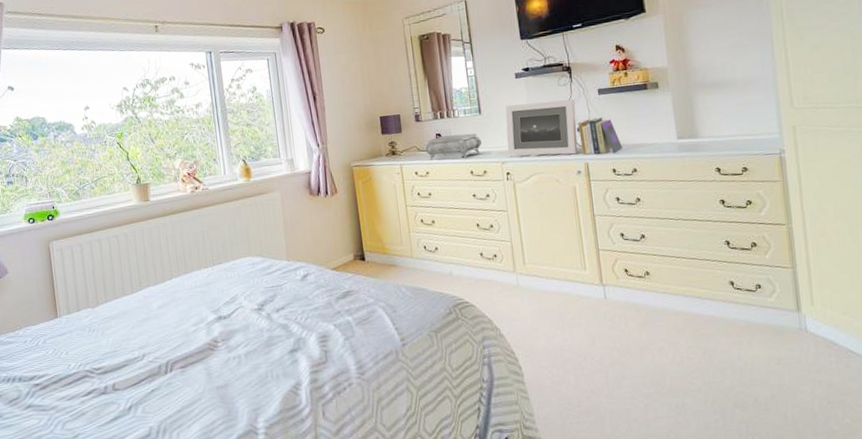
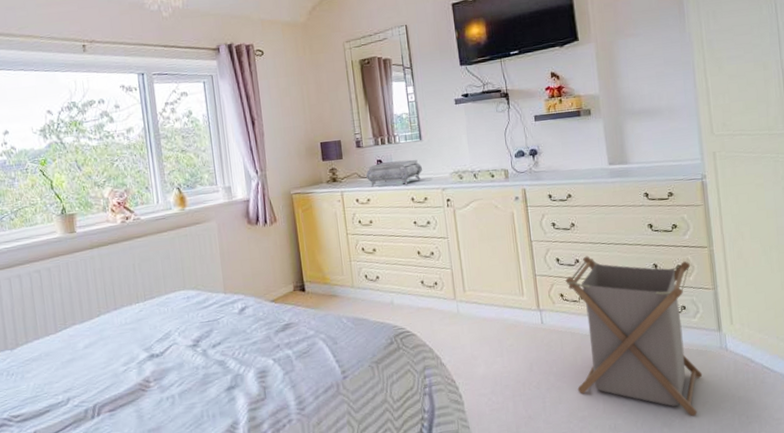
picture frame: present [505,99,578,156] -> none [445,125,516,182]
books: present [578,118,623,155] -> none [515,144,558,181]
laundry basket: none [630,231,779,398] -> present [565,256,703,416]

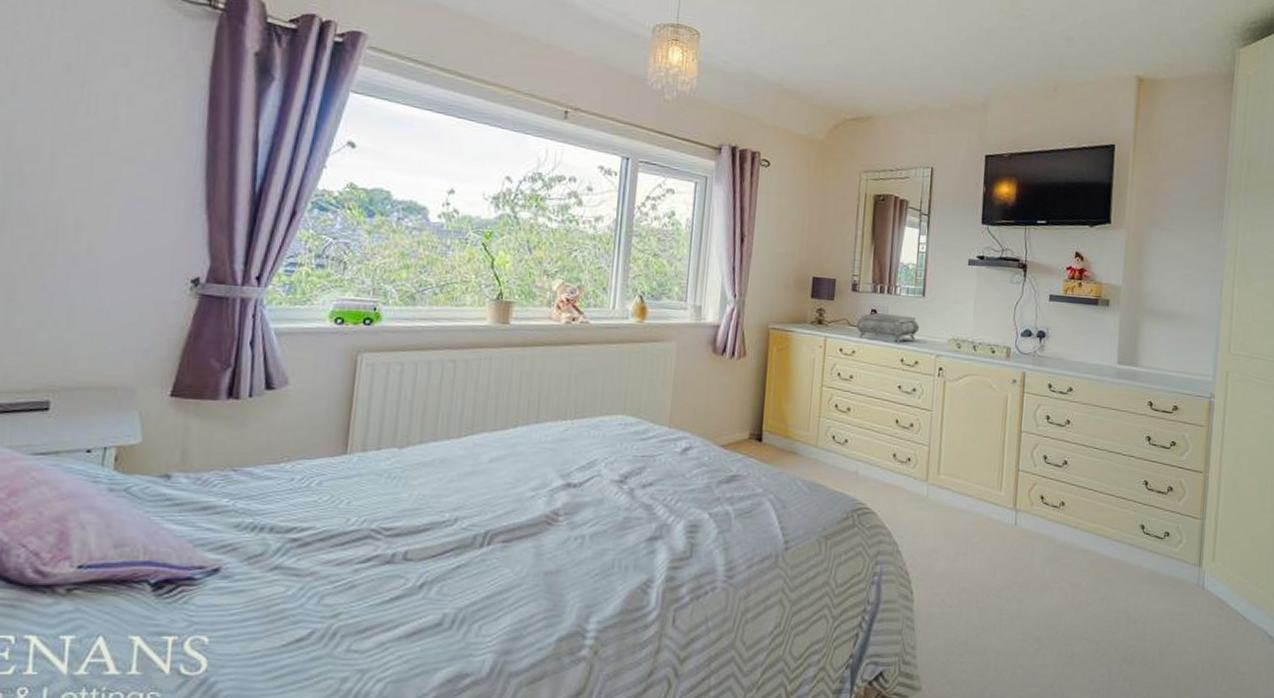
laundry basket: present [565,256,703,416] -> none [1039,458,1183,655]

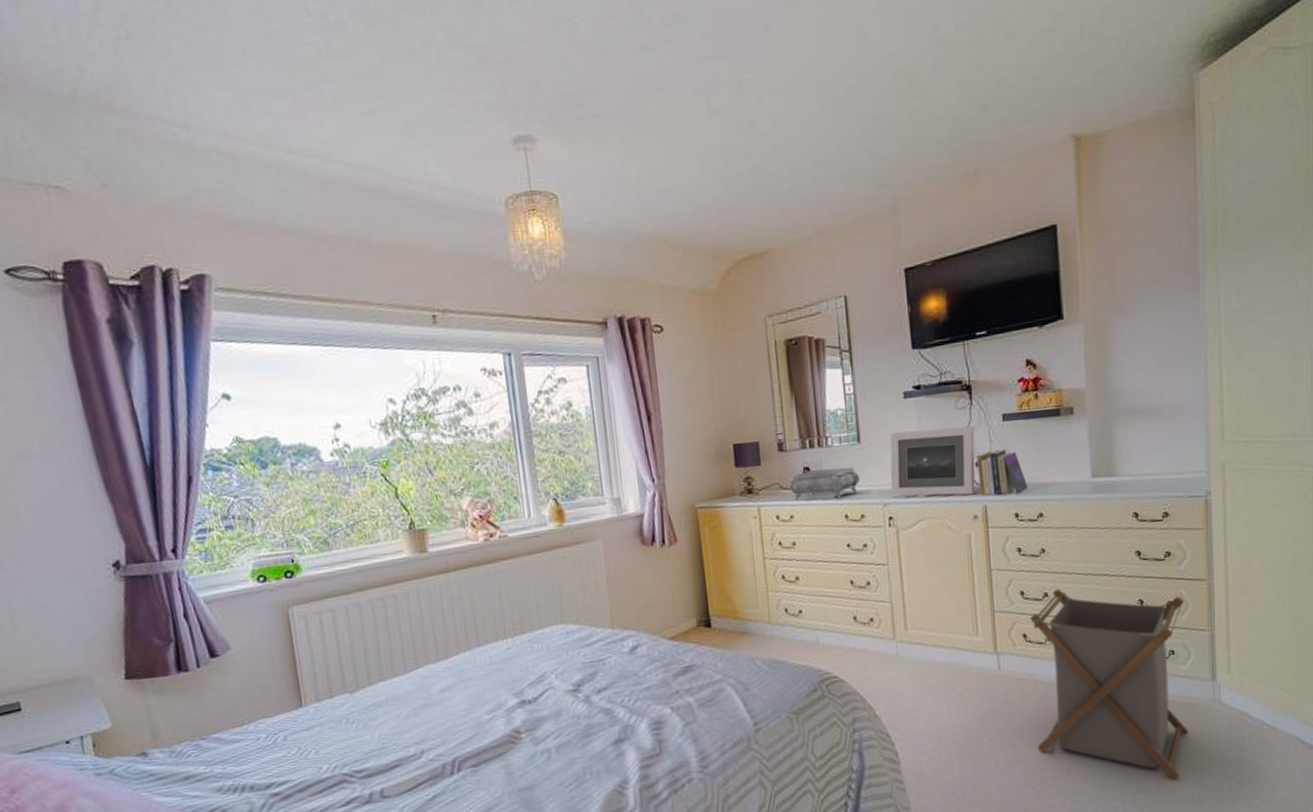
picture frame: none [944,292,1024,361] -> present [890,426,976,497]
books: none [1021,325,1063,367] -> present [977,450,1029,496]
laundry basket: none [1039,458,1183,655] -> present [1030,588,1189,780]

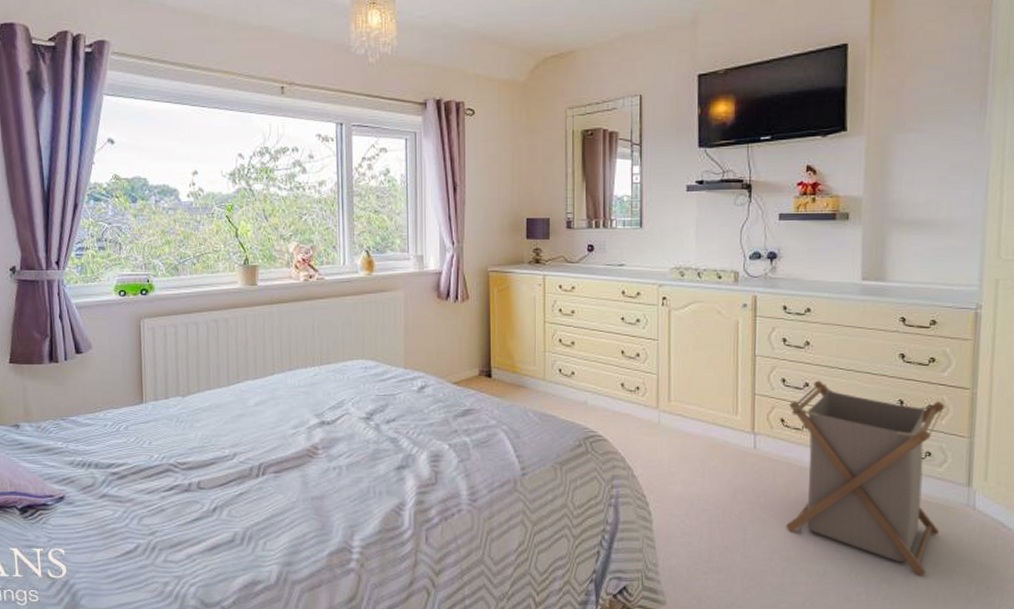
jewelry box: present [789,467,861,501] -> none [574,248,640,276]
picture frame: present [890,426,976,497] -> none [667,220,750,285]
books: present [977,450,1029,496] -> none [750,247,799,288]

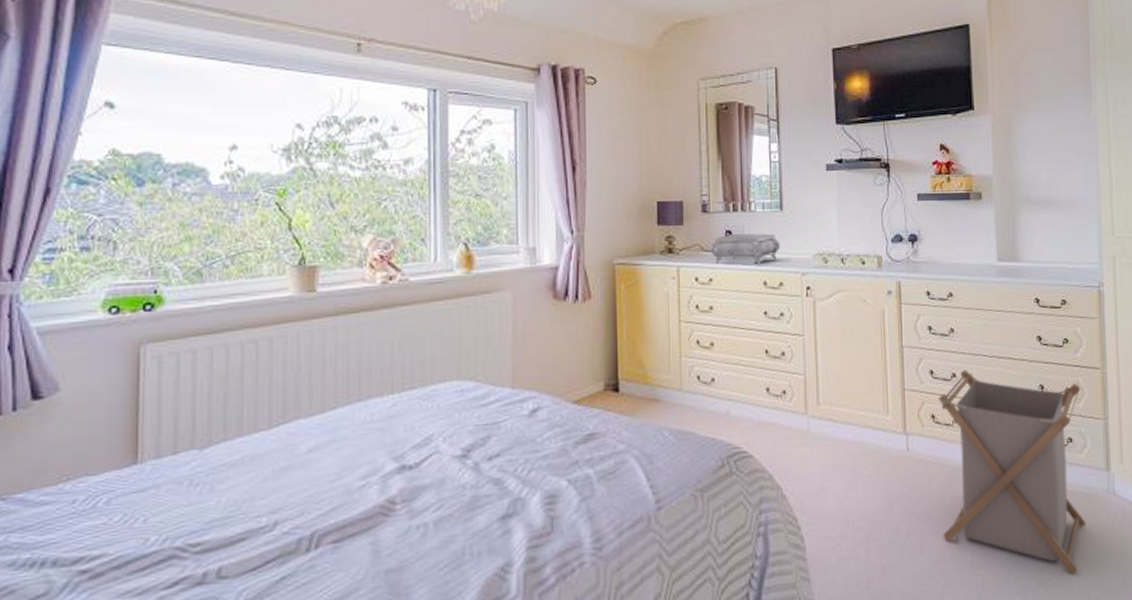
jewelry box: none [574,248,640,276] -> present [711,233,781,265]

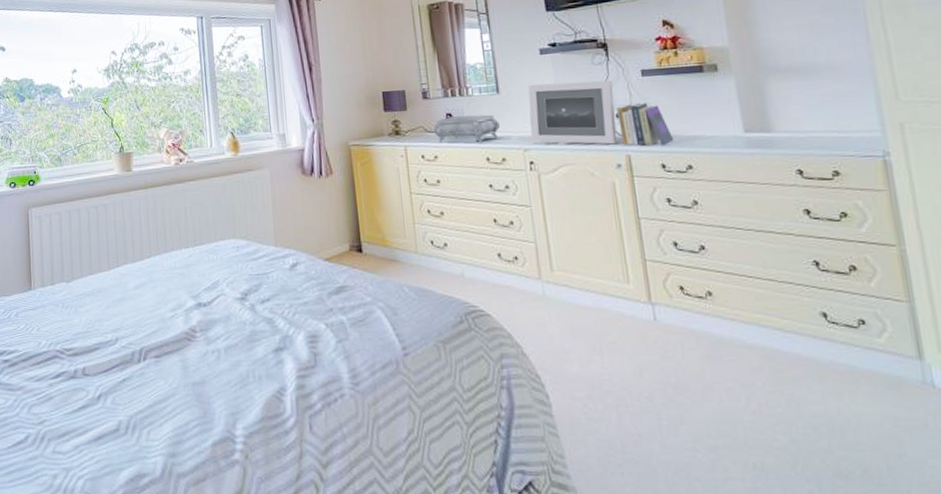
picture frame: none [810,202,891,270] -> present [528,80,618,145]
books: none [892,228,940,273] -> present [617,103,675,146]
laundry basket: present [939,369,1086,574] -> none [686,242,896,470]

